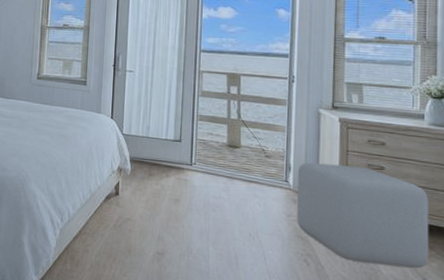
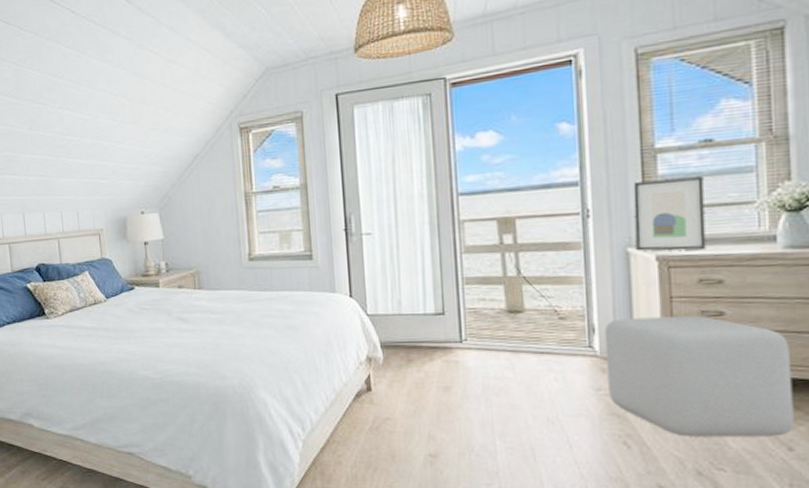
picture frame: none [325,61,378,119] -> present [633,175,707,251]

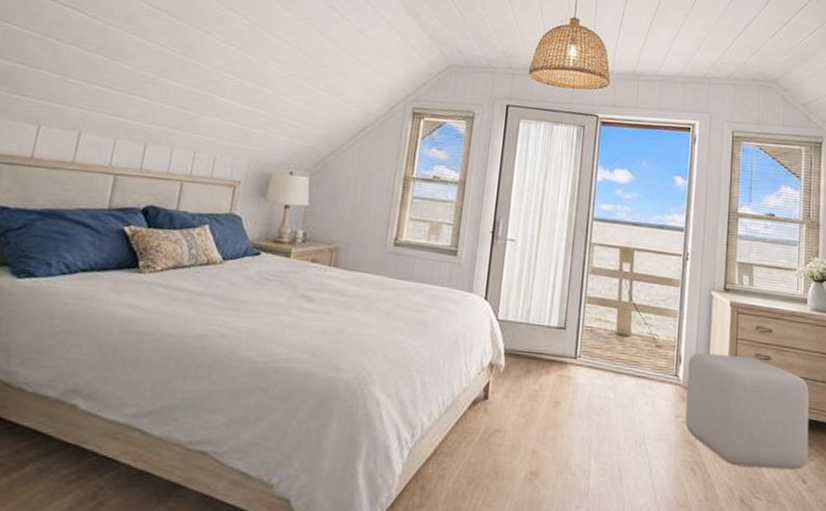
picture frame: present [633,175,707,251] -> none [717,237,767,303]

